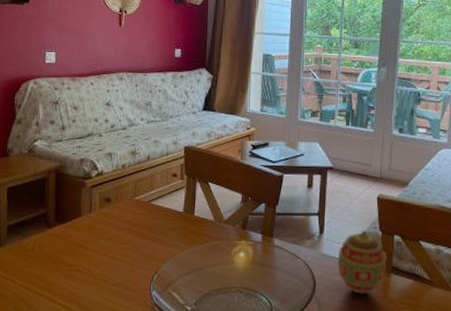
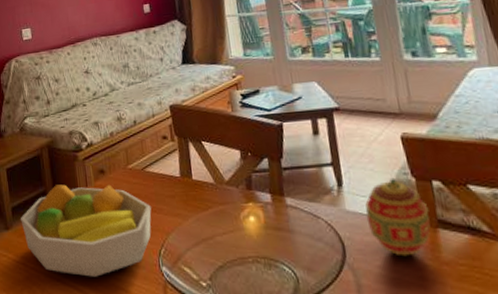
fruit bowl: none [16,208,151,297] -> present [21,184,152,277]

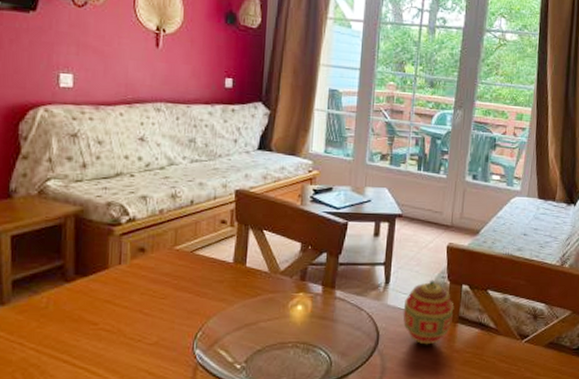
fruit bowl: present [21,184,152,277] -> none [24,259,194,359]

